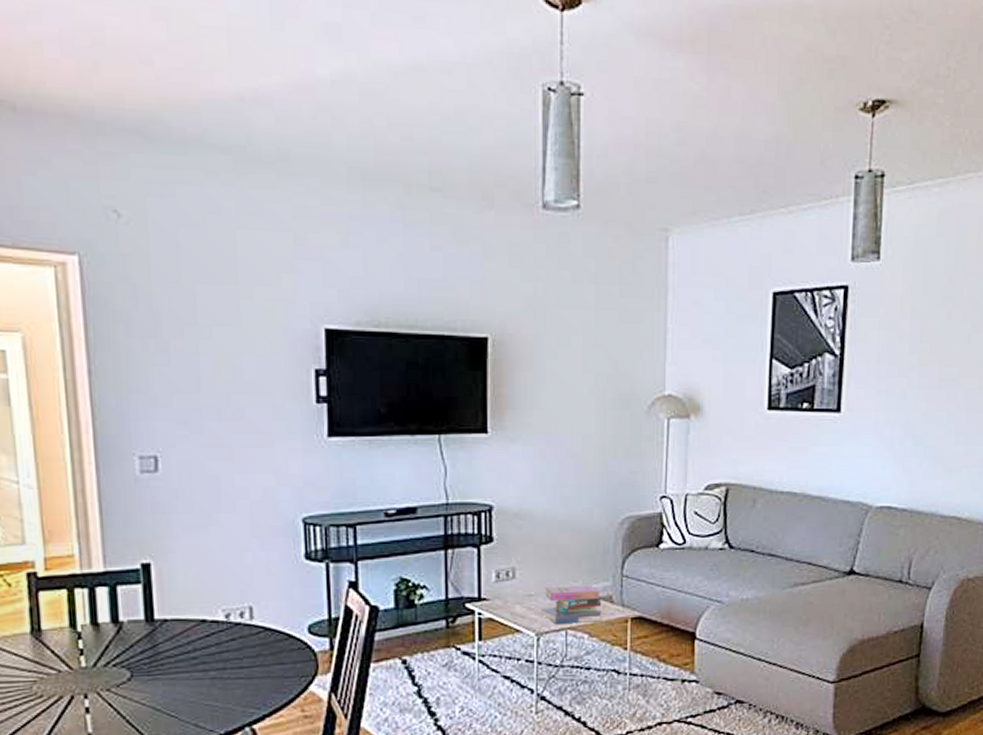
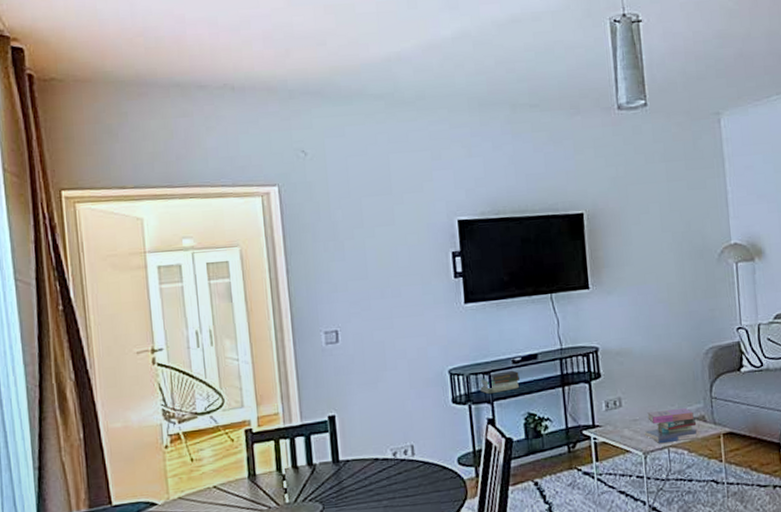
books: none [342,525,392,552] -> present [480,370,520,395]

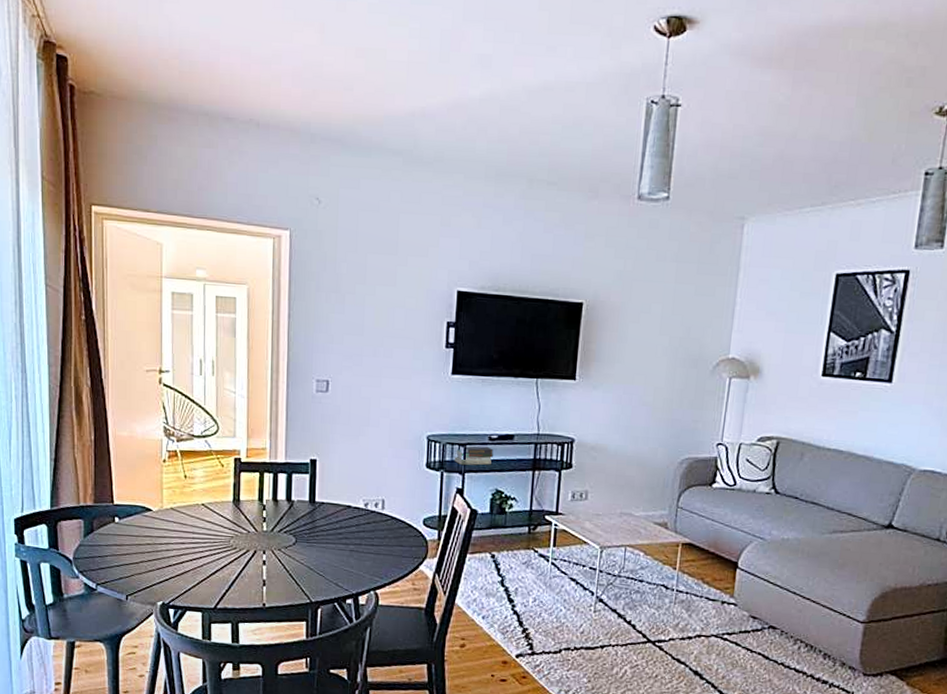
books: present [644,407,697,443] -> none [604,510,658,543]

